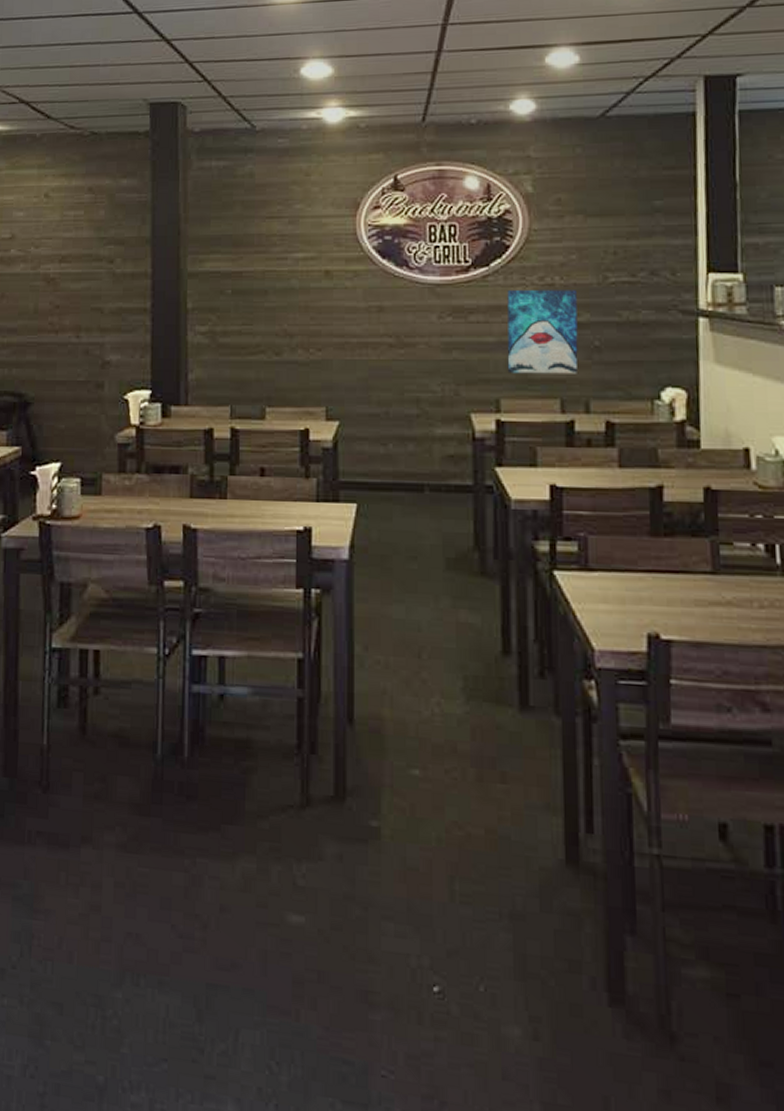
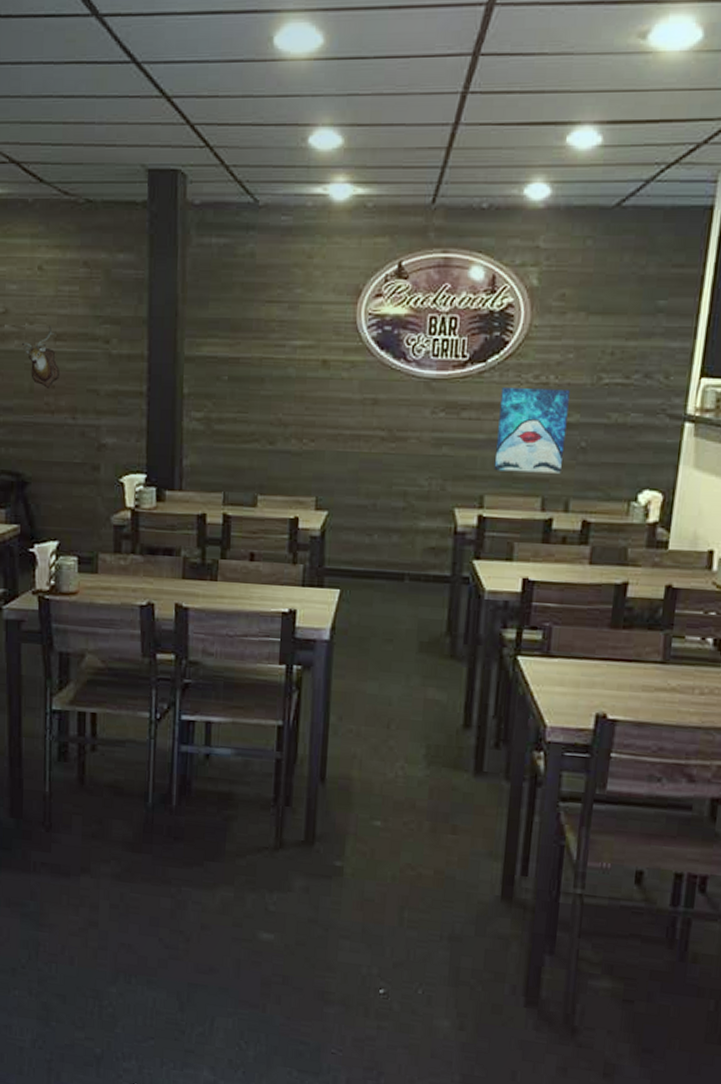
mounted trophy: none [27,249,65,310] -> present [21,326,61,390]

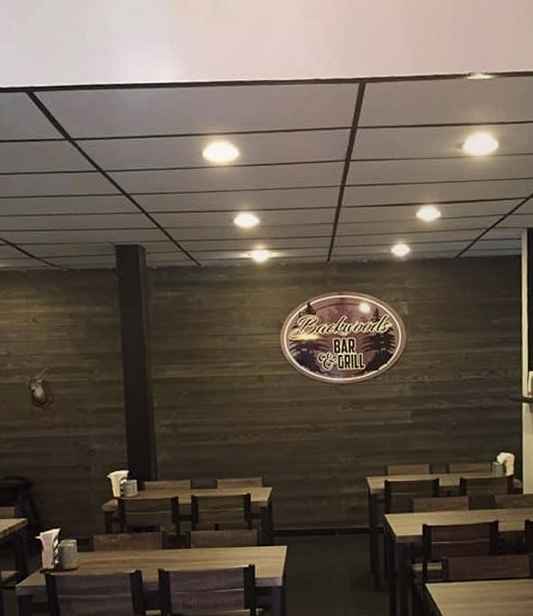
wall art: present [494,388,570,474] -> none [391,385,441,447]

